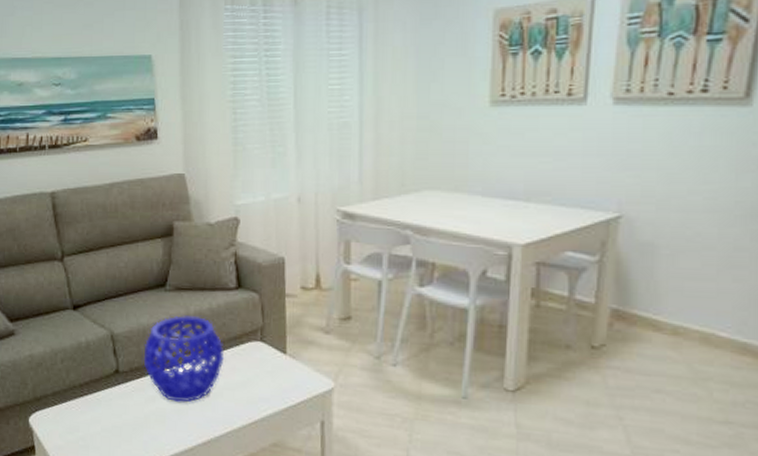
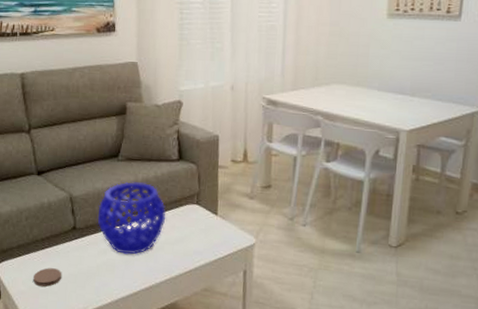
coaster: none [72,418,105,441] -> present [33,268,62,287]

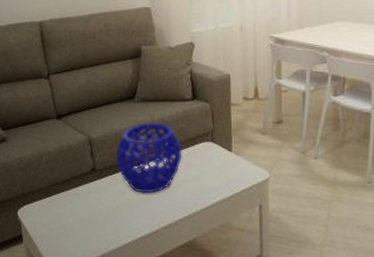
coaster: present [33,268,62,287] -> none [54,210,83,229]

